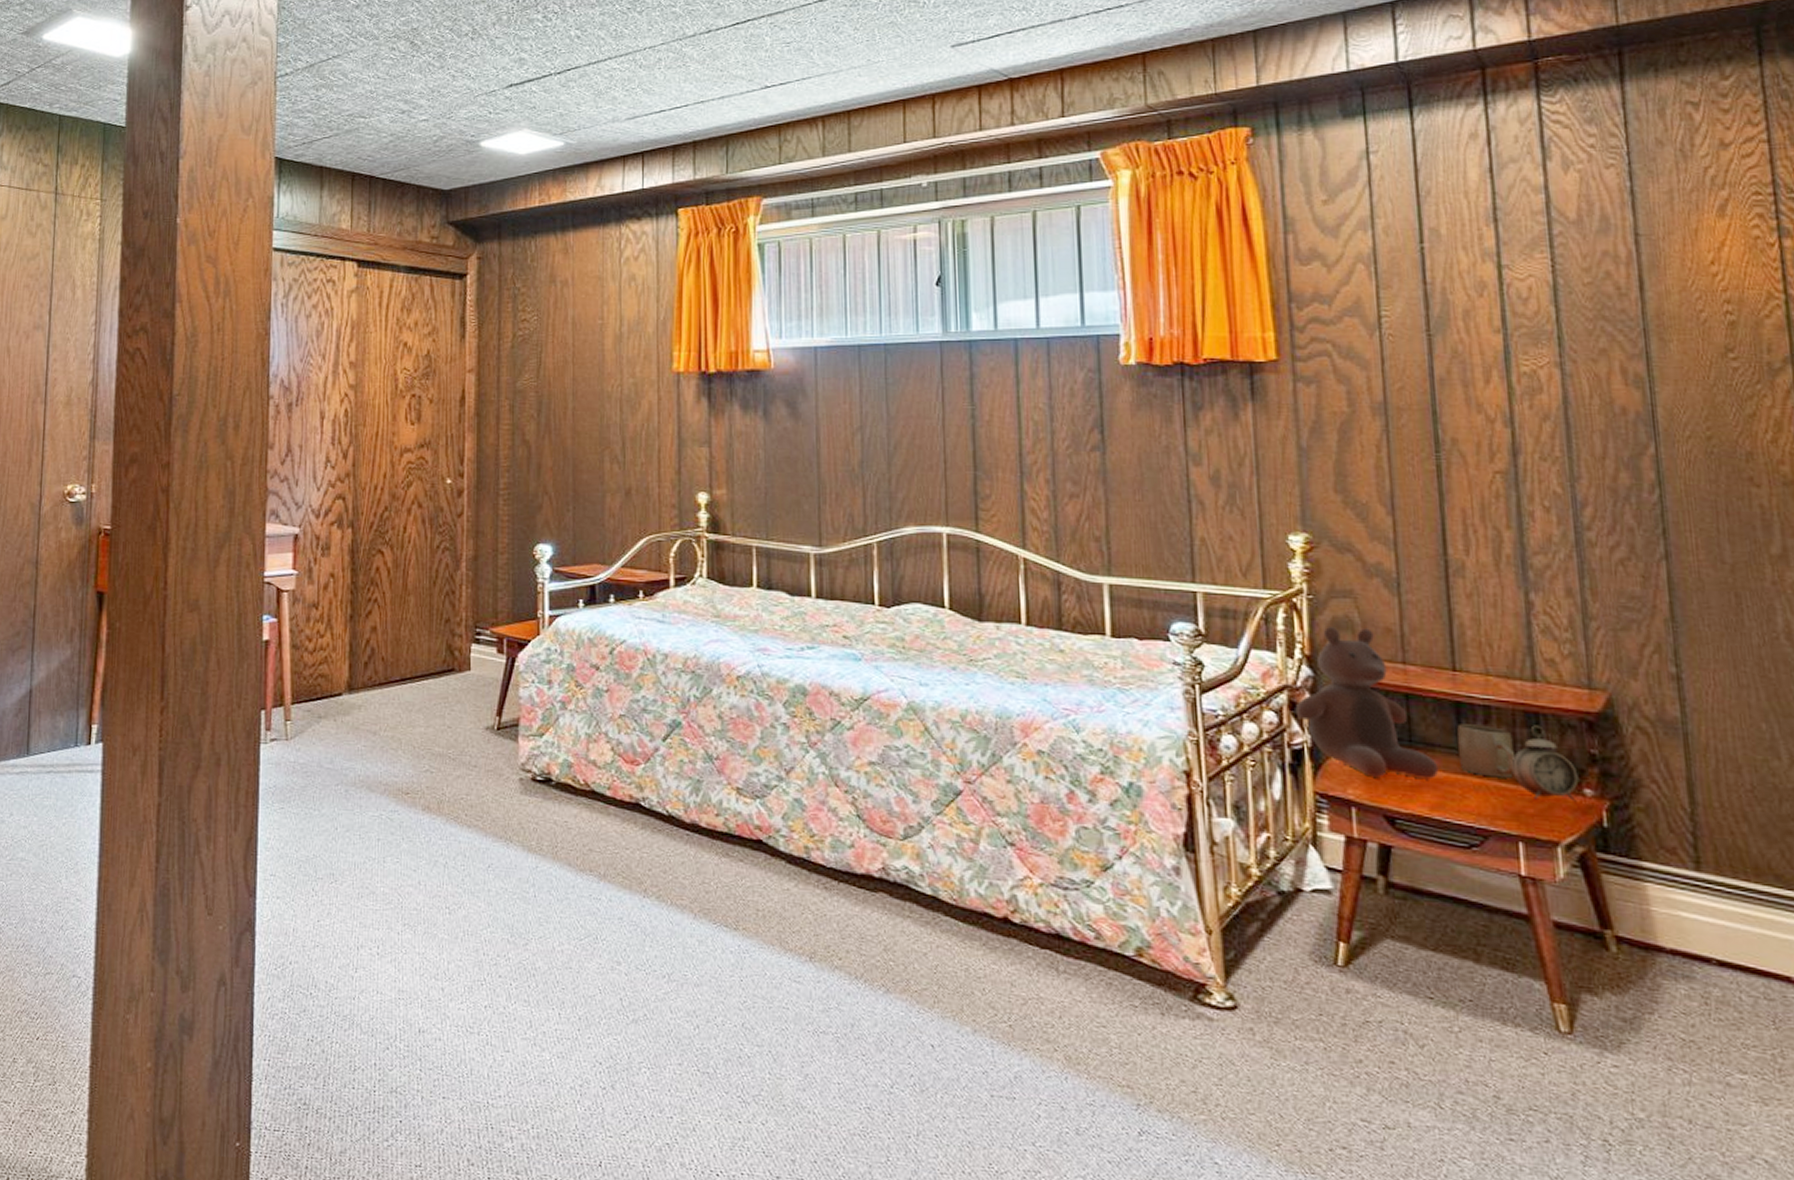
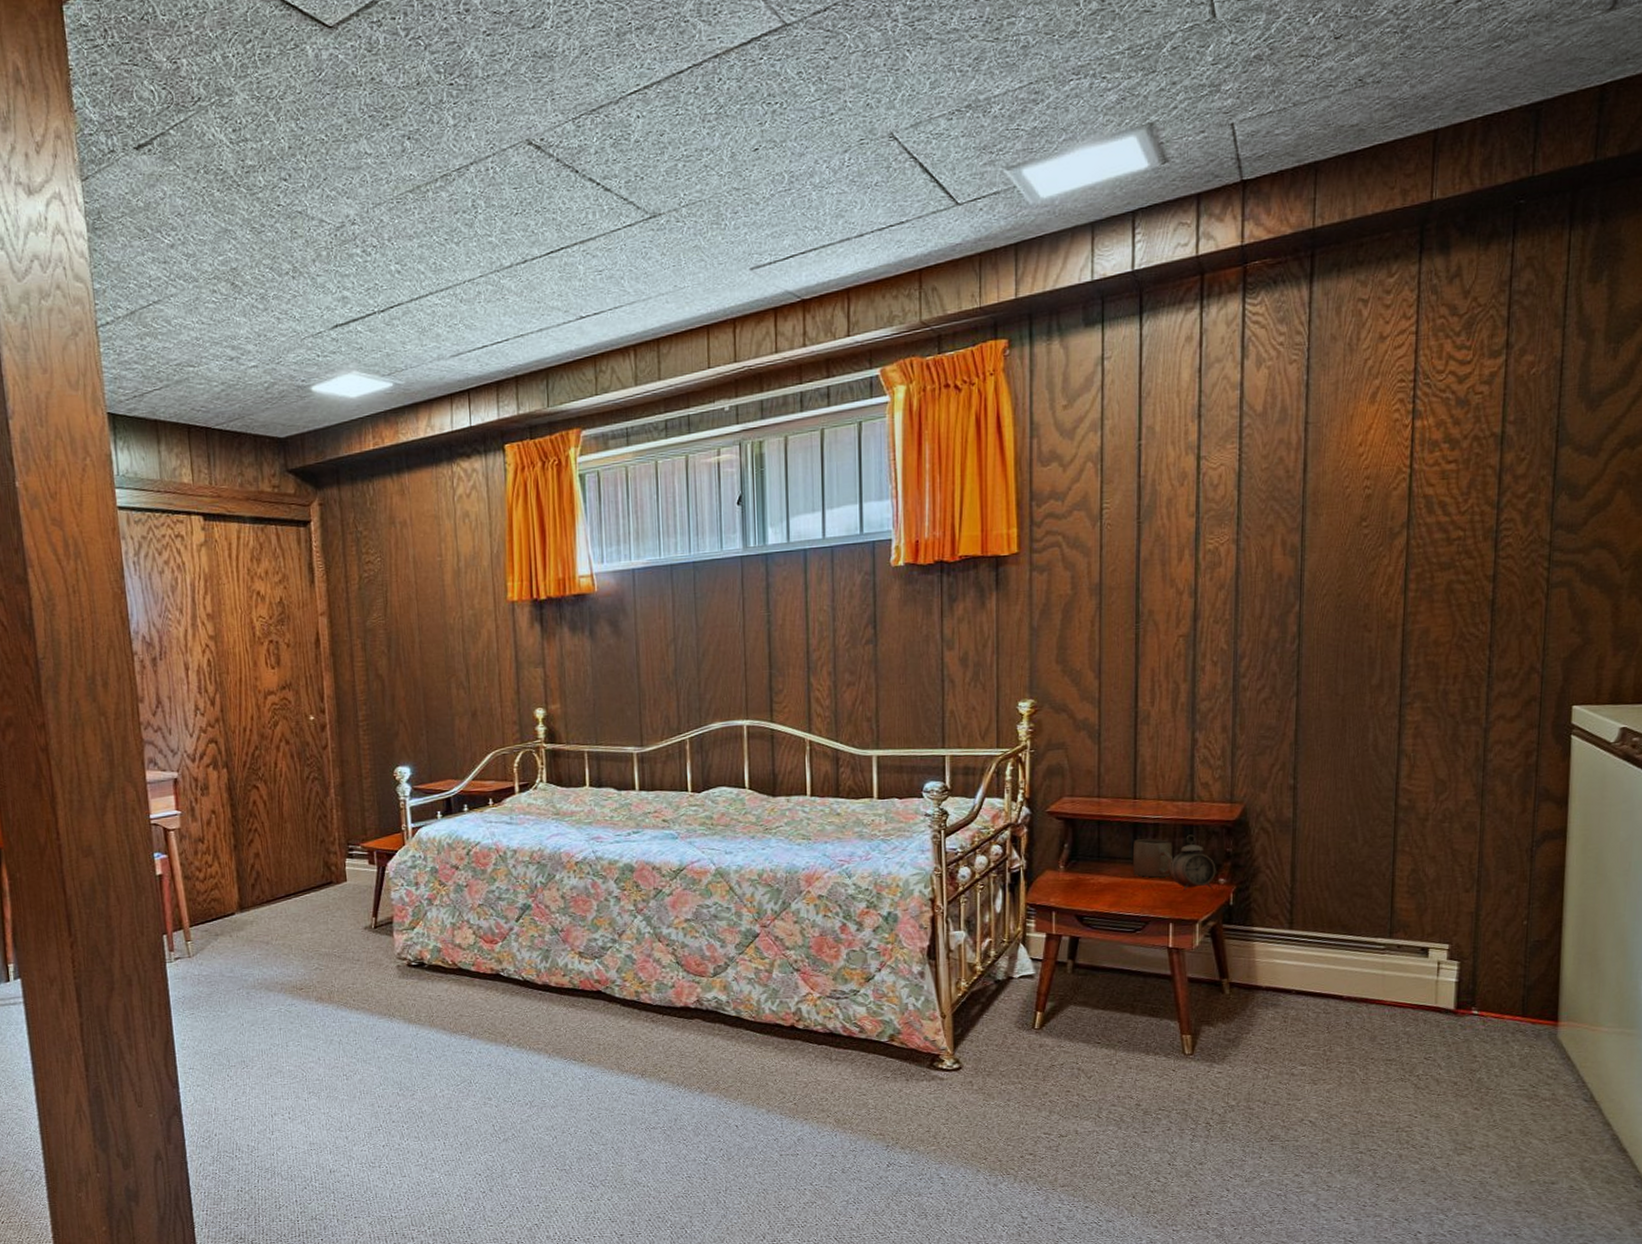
stuffed bear: present [1295,627,1439,780] -> none [1015,772,1118,887]

